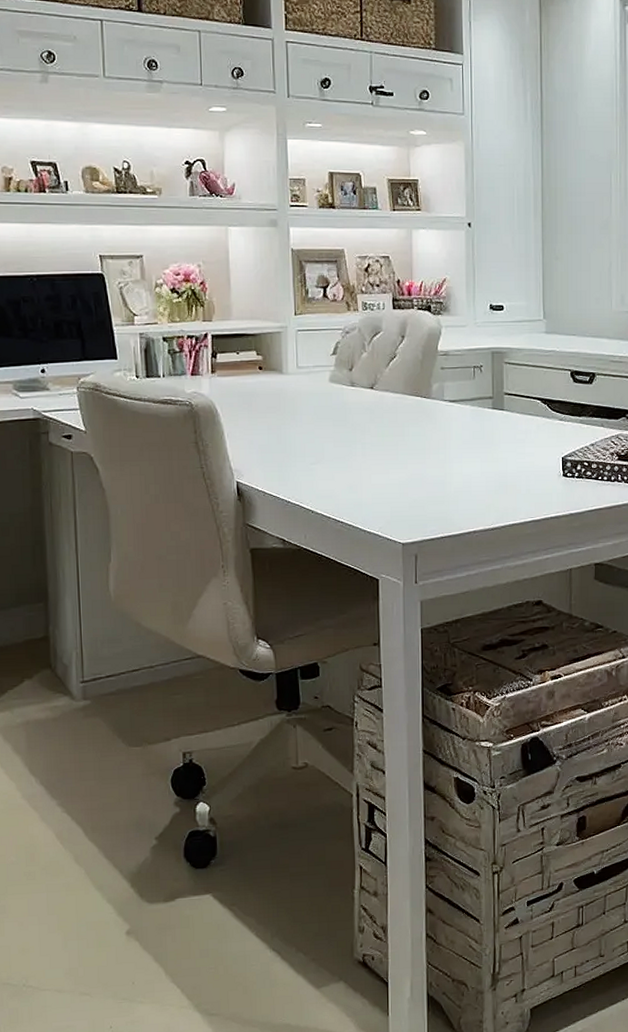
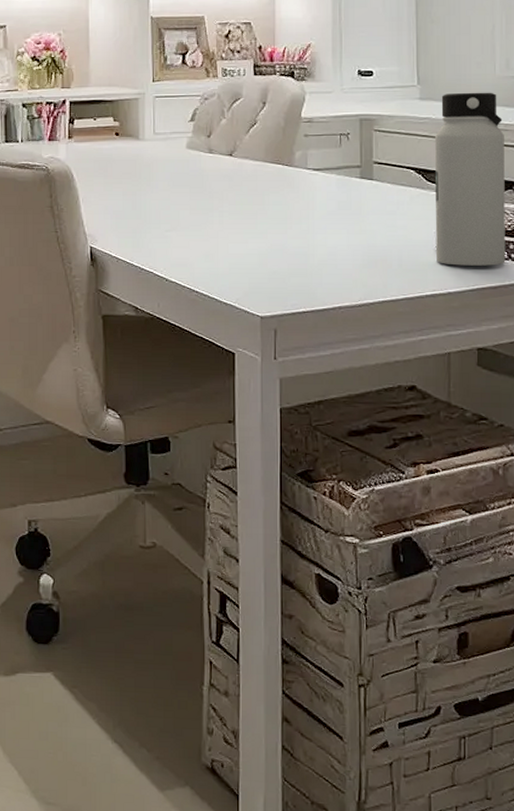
water bottle: none [559,326,619,489] -> present [435,92,506,266]

